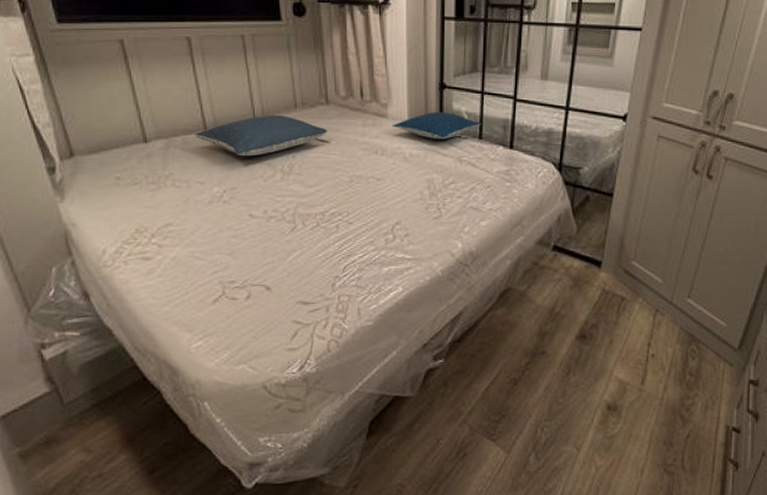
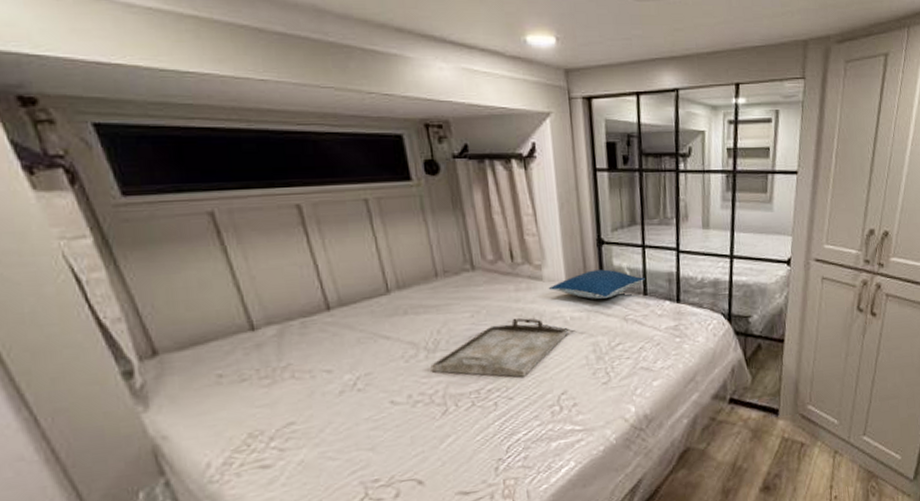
pillow: present [194,114,327,157] -> none [315,285,476,337]
serving tray: none [284,151,405,206] -> present [430,318,567,378]

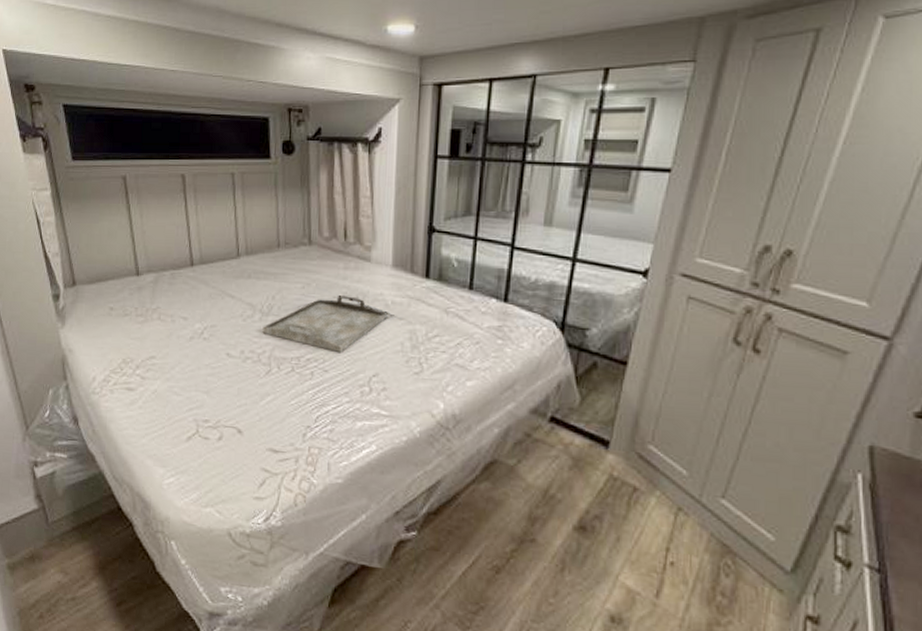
pillow: present [548,269,645,299] -> none [374,257,473,287]

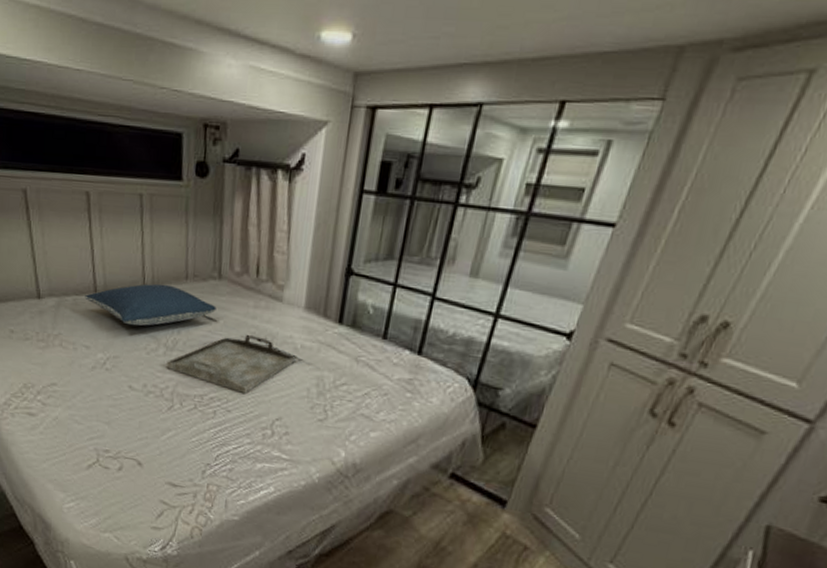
pillow: none [182,253,308,295] -> present [84,283,216,326]

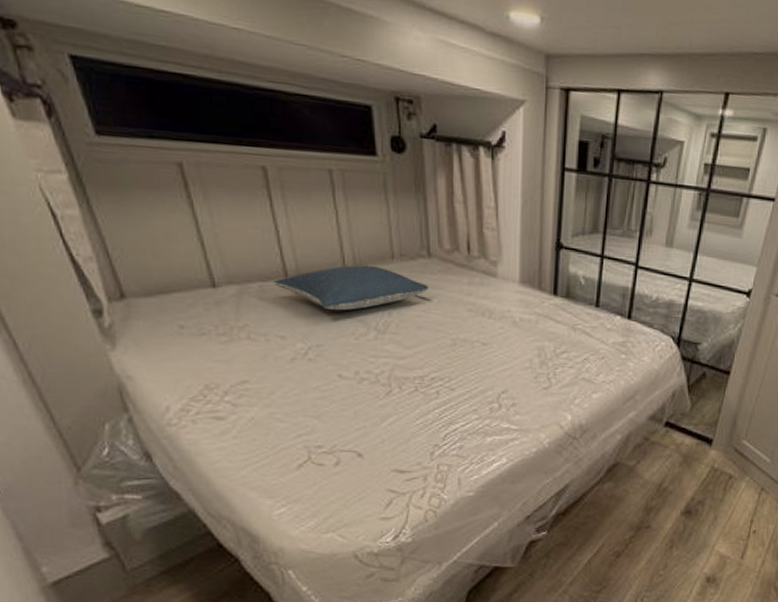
serving tray: present [166,335,295,395] -> none [379,312,514,371]

